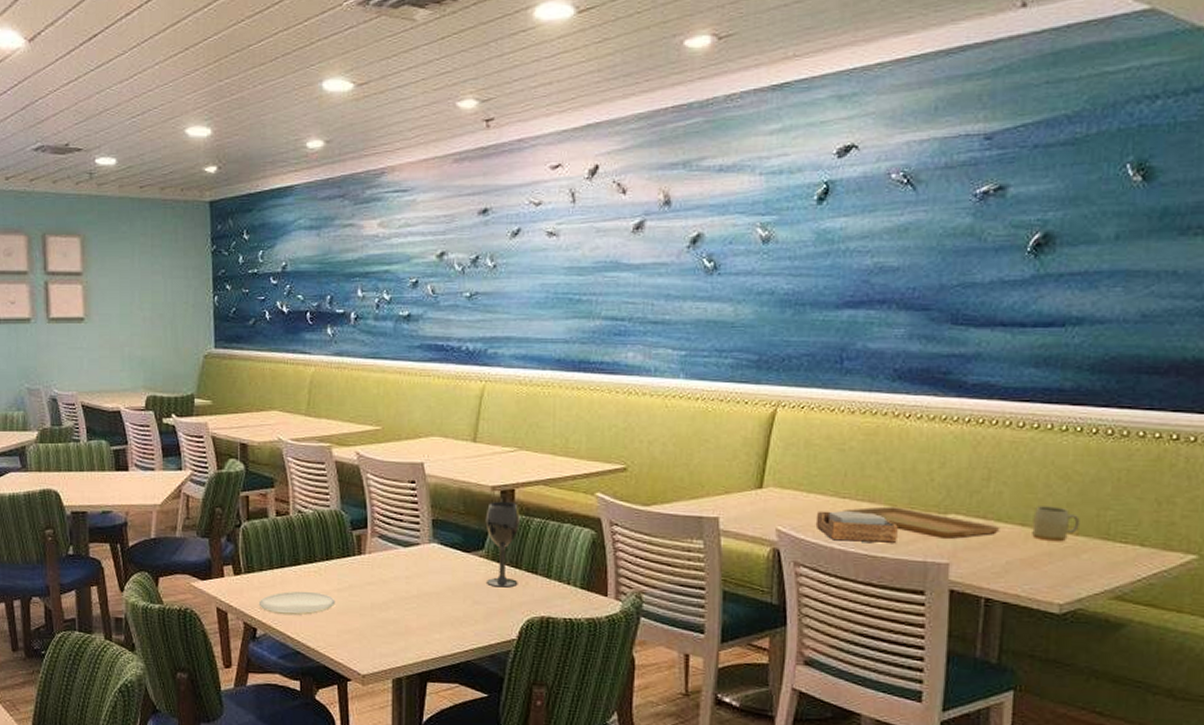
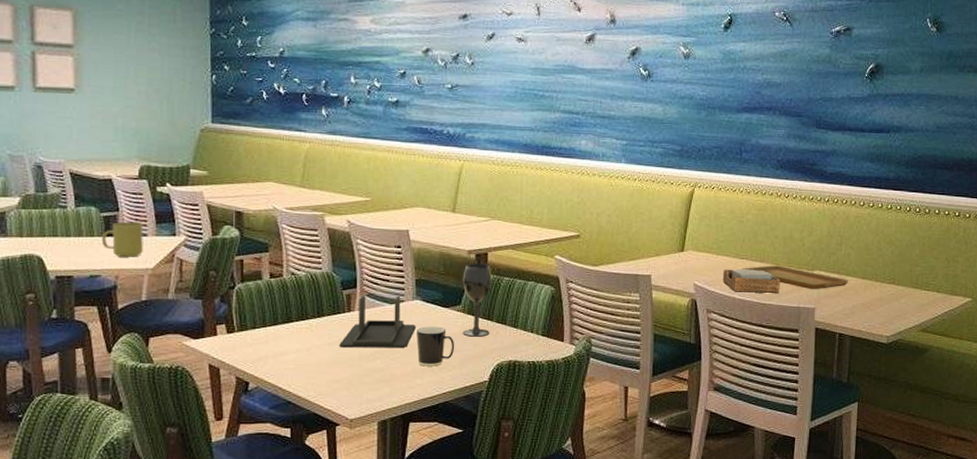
cup: none [112,455,151,493] -> present [101,221,143,257]
plate: present [258,591,336,616] -> none [251,346,326,369]
napkin holder: none [350,536,433,597] -> present [339,295,416,347]
mug: none [434,573,478,620] -> present [417,326,455,366]
mug: present [1032,506,1080,542] -> none [869,264,900,291]

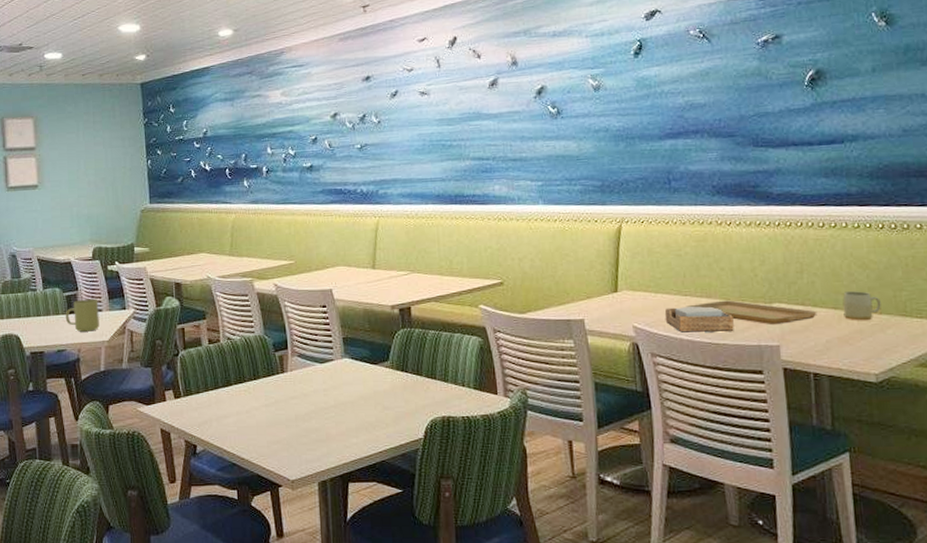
napkin holder: present [339,295,416,347] -> none [276,354,347,408]
mug: present [417,326,455,366] -> none [348,384,387,425]
wine glass: present [462,263,492,337] -> none [388,317,420,393]
mug: none [869,264,900,291] -> present [842,291,881,321]

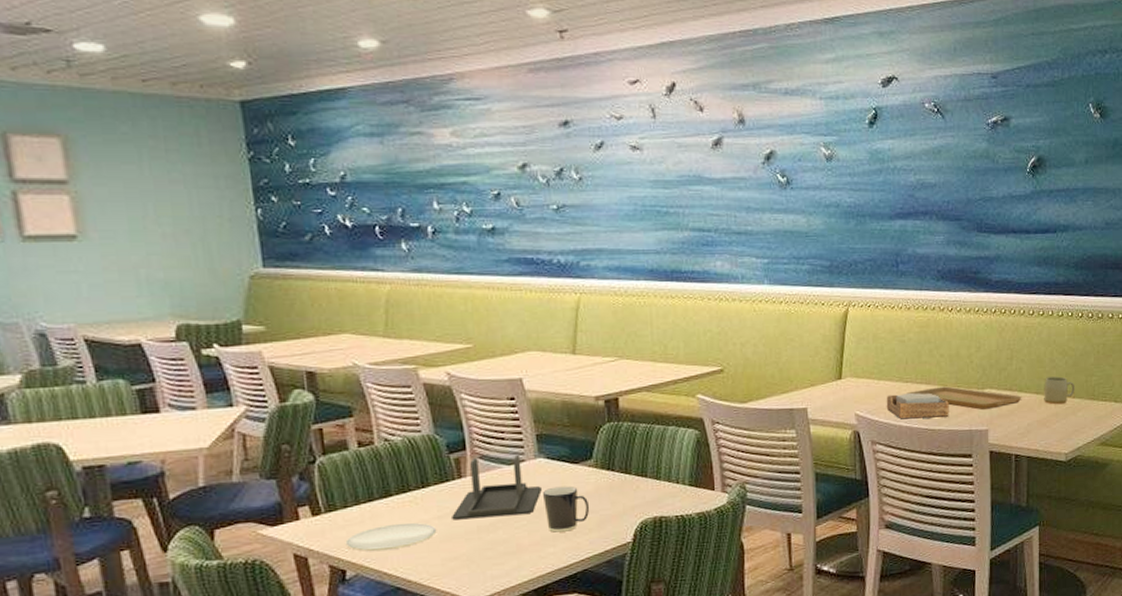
cup: present [65,299,99,332] -> none [136,393,193,437]
plate: none [197,408,264,431] -> present [345,522,437,552]
napkin holder: none [276,354,347,408] -> present [452,454,542,519]
mug: none [348,384,387,425] -> present [543,486,590,533]

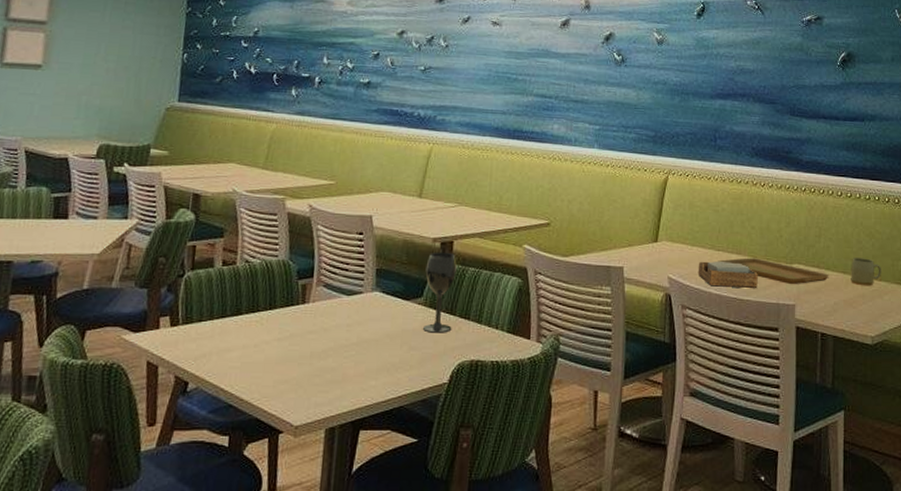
plate: present [345,522,437,552] -> none [193,341,275,367]
napkin holder: present [452,454,542,519] -> none [290,285,373,344]
mug: present [543,486,590,533] -> none [373,320,414,366]
wine glass: none [591,410,629,494] -> present [423,252,457,333]

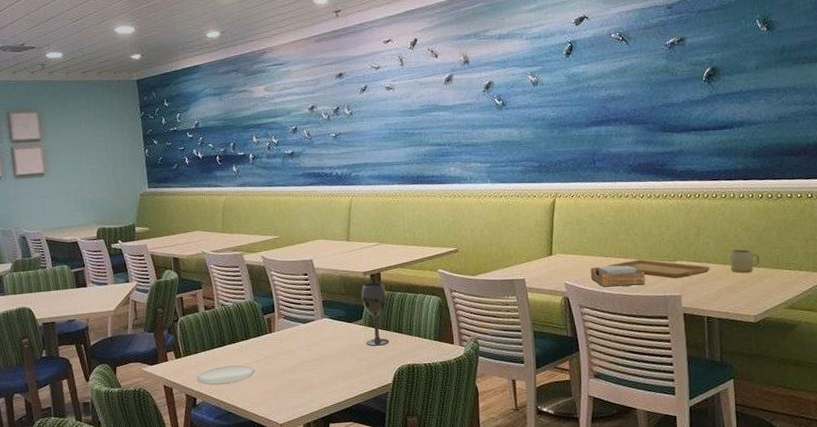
plate: none [193,341,275,367] -> present [196,364,256,385]

